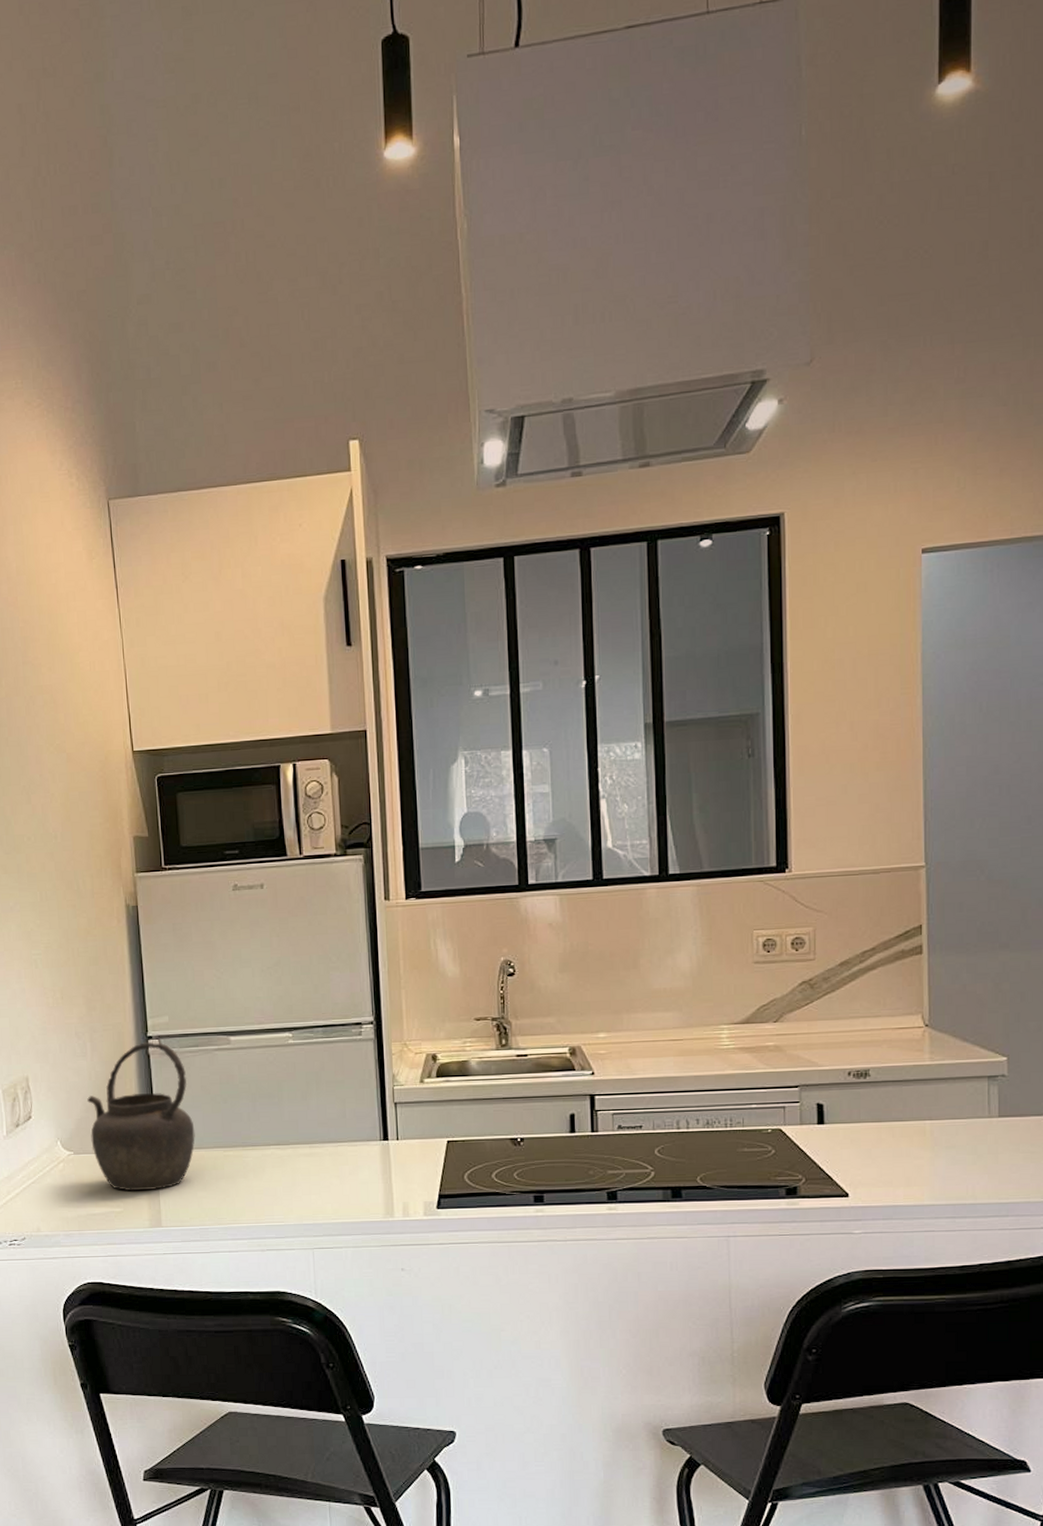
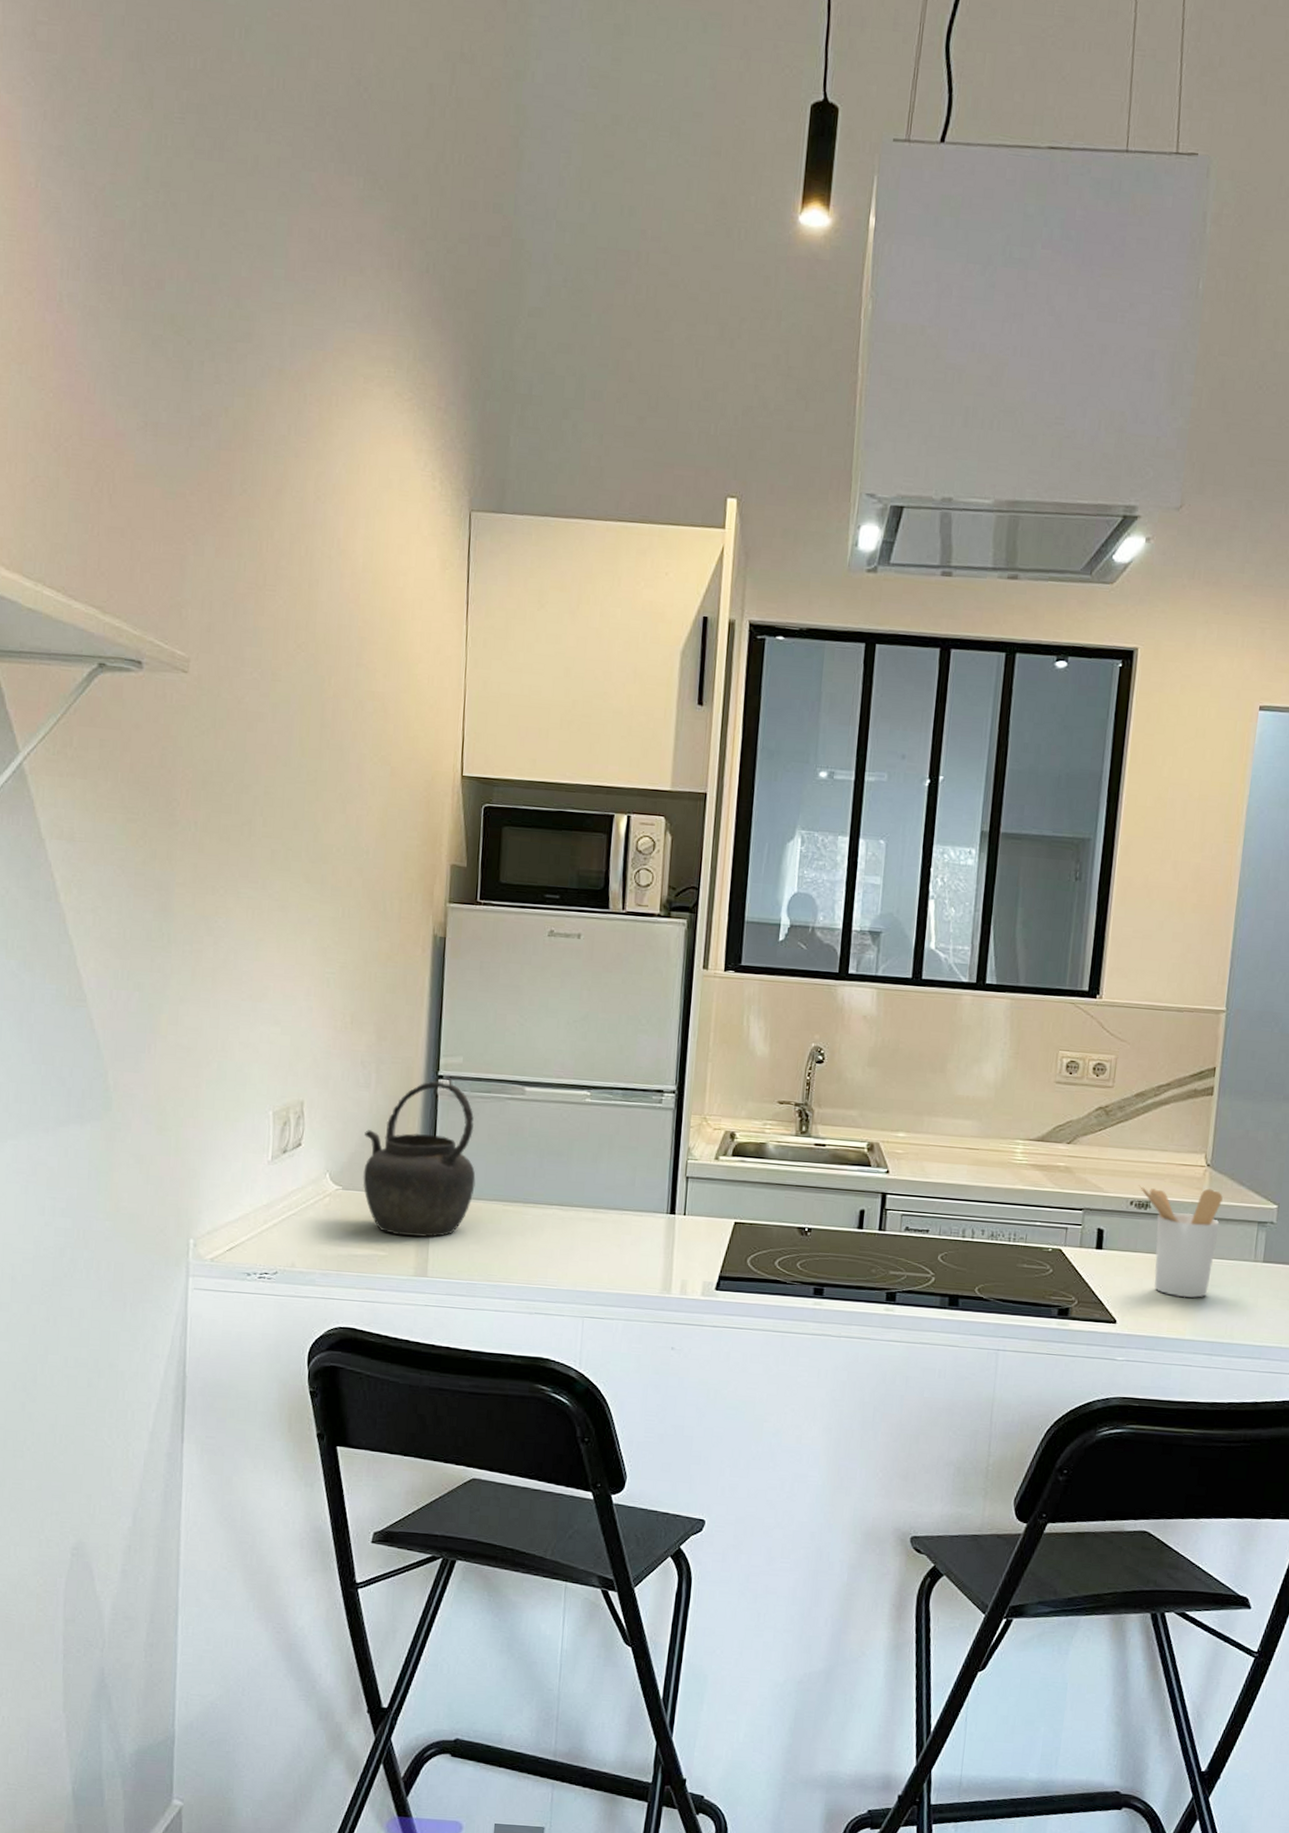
utensil holder: none [854,1049,946,1163] -> present [1138,1185,1223,1298]

